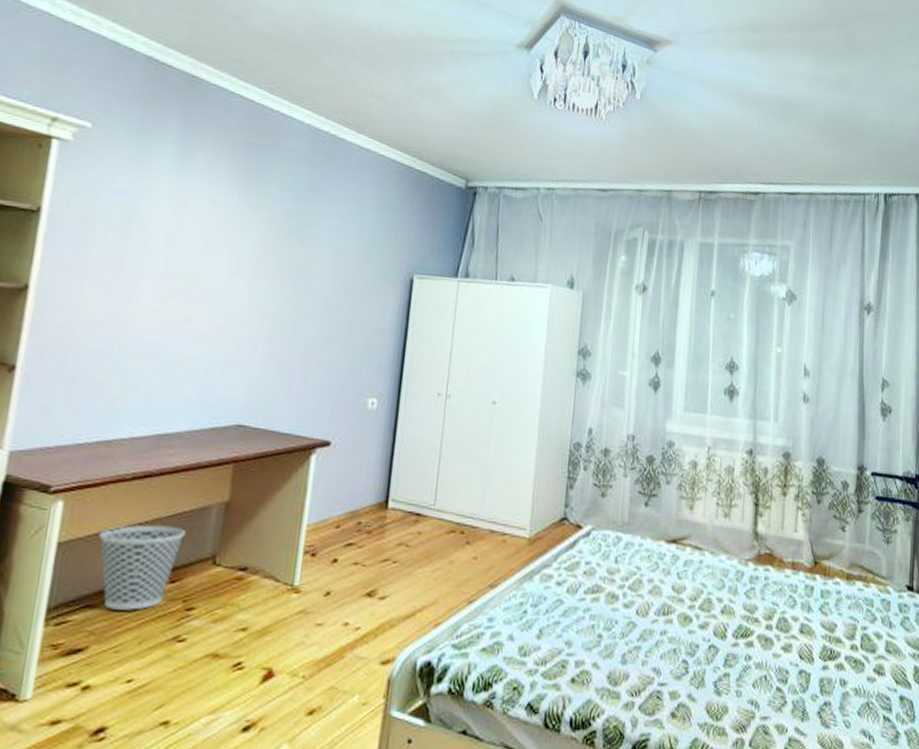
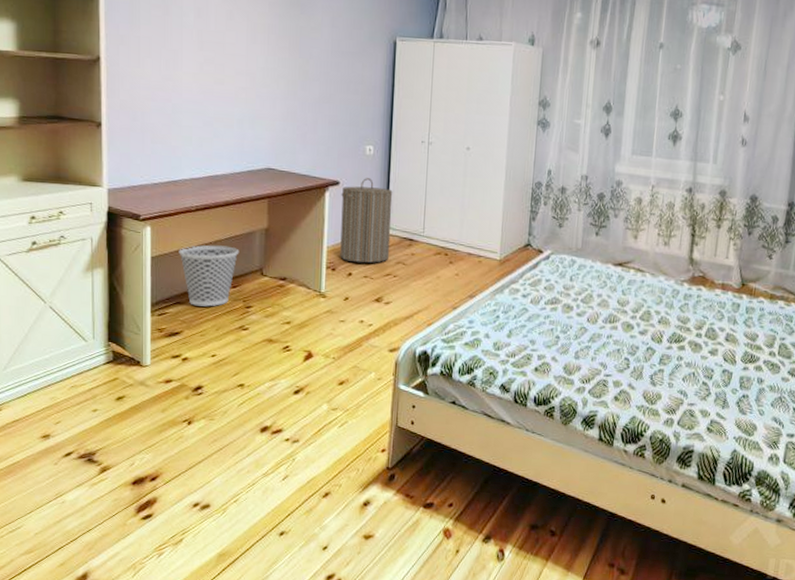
laundry hamper: none [323,437,399,546] -> present [340,178,393,264]

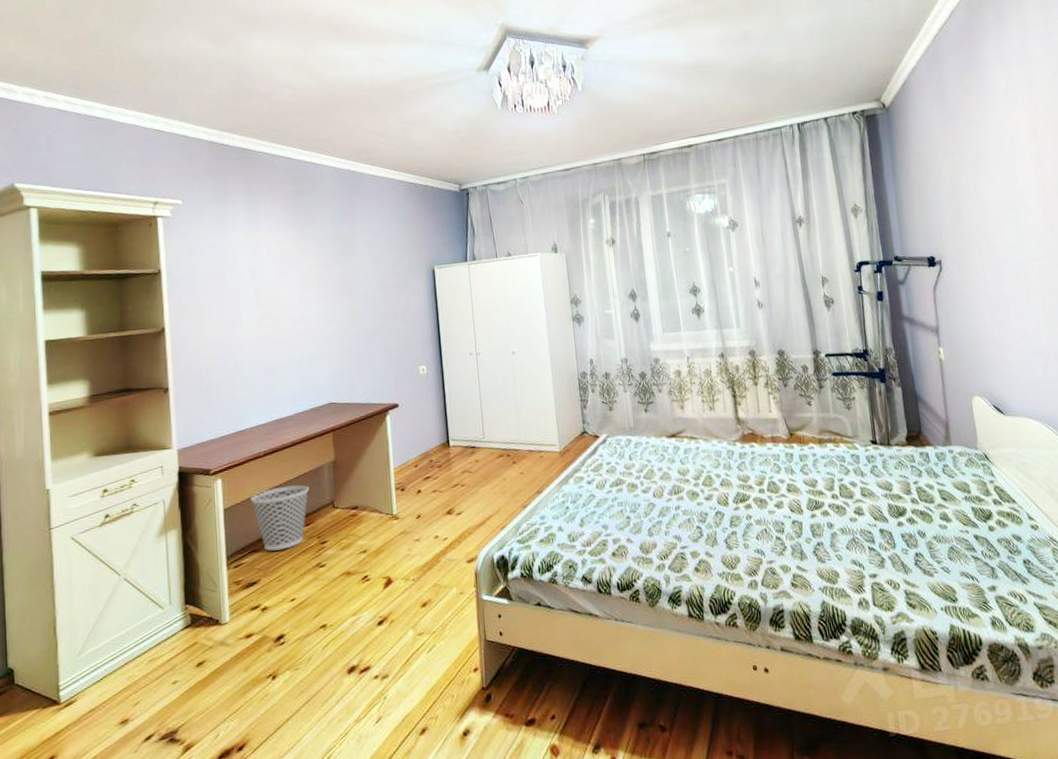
laundry hamper: present [340,178,393,264] -> none [401,396,455,479]

